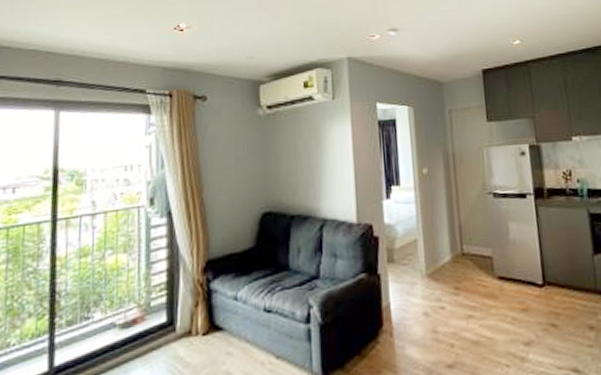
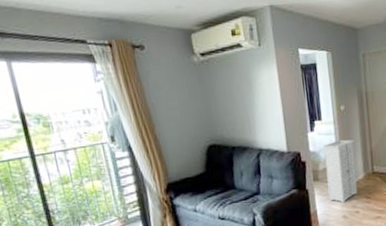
storage cabinet: none [401,209,443,295] -> present [323,139,358,204]

